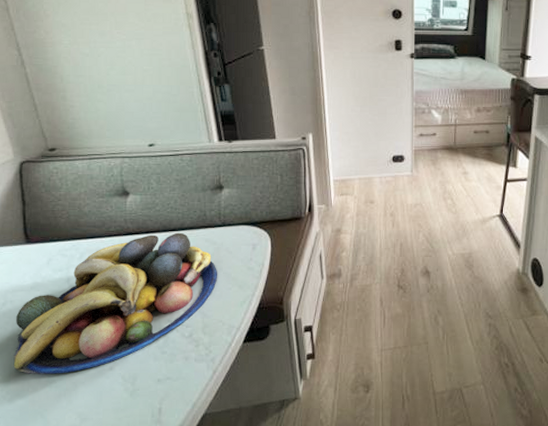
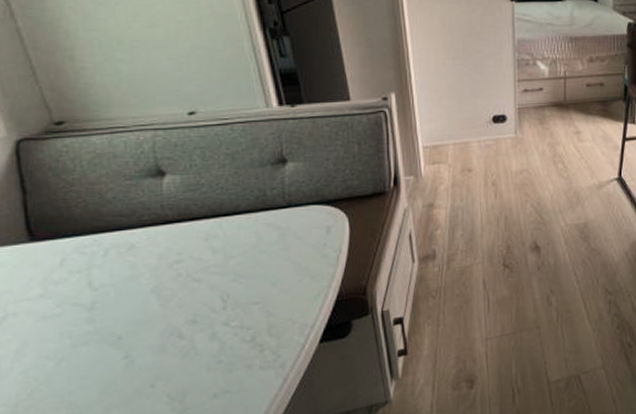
fruit bowl: present [13,232,218,374] -> none [21,217,285,402]

